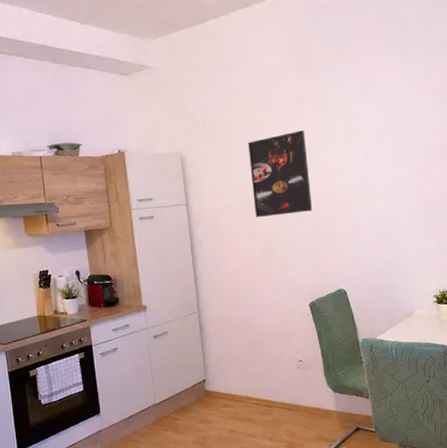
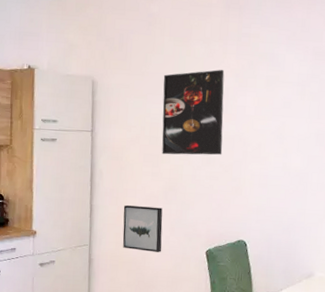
wall art: none [225,268,268,312] -> present [122,204,163,252]

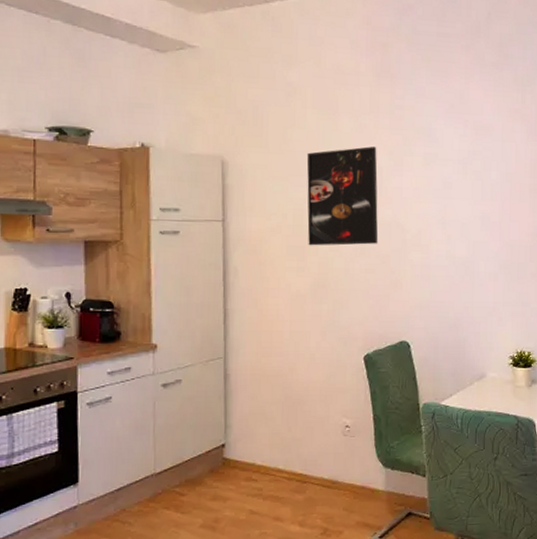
wall art: present [122,204,163,252] -> none [264,306,313,361]

